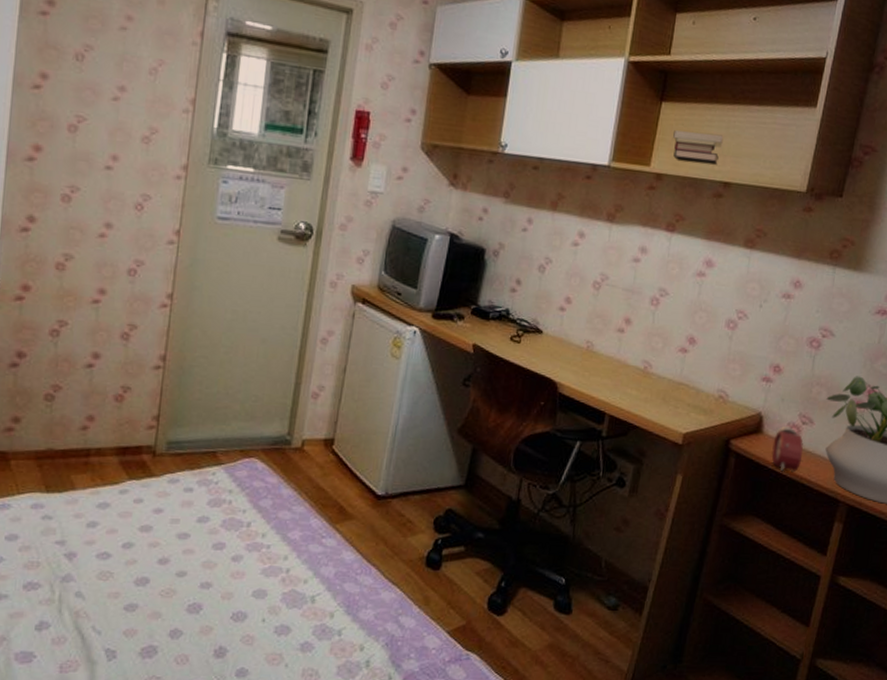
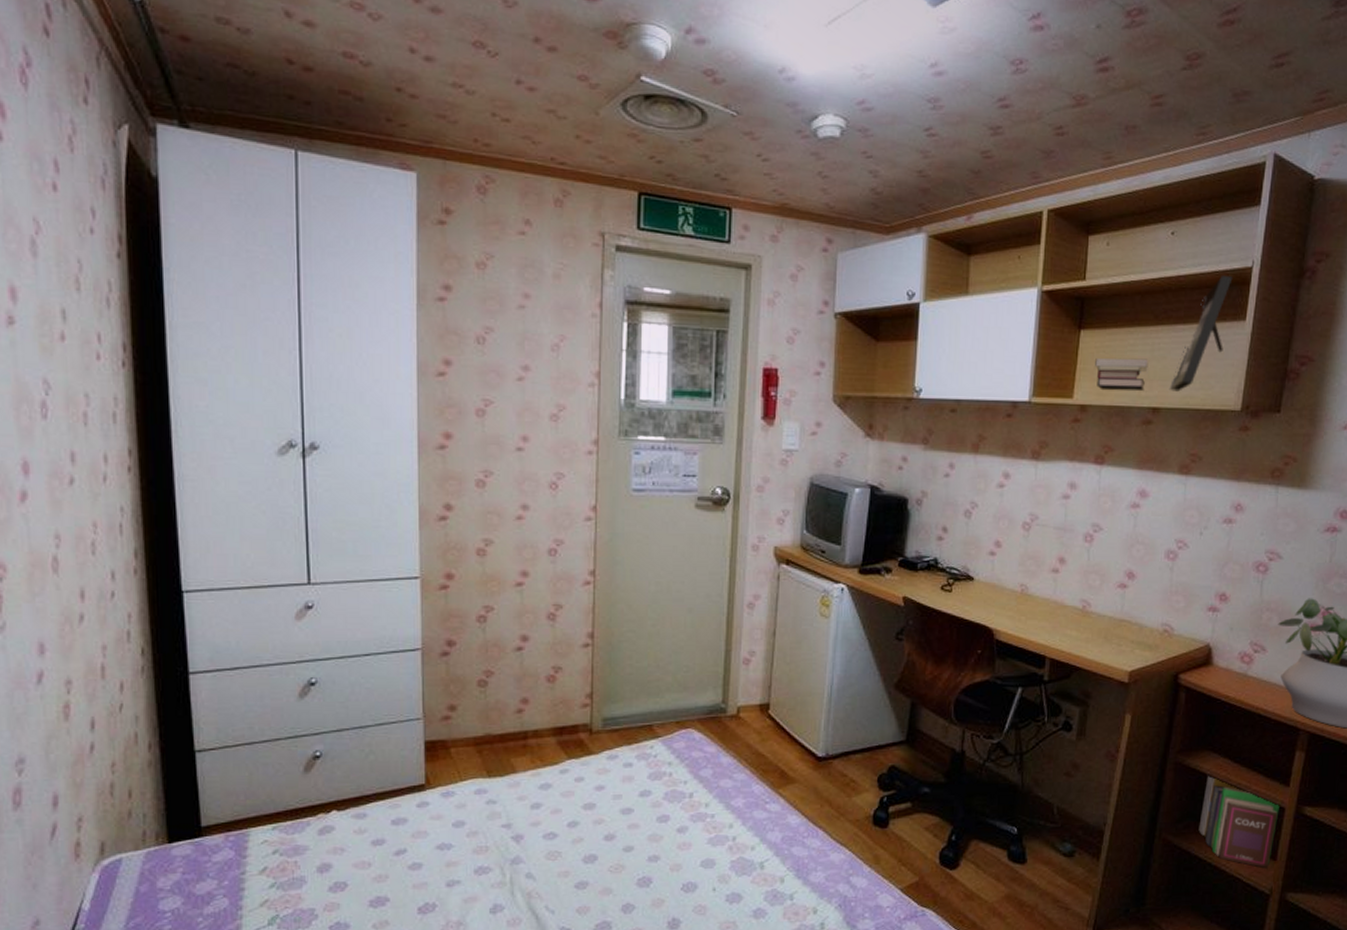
books: none [738,540,817,634] -> present [1198,776,1281,869]
picture frame: none [740,62,808,169] -> present [1169,274,1233,392]
alarm clock: present [772,426,804,472] -> none [1224,656,1258,702]

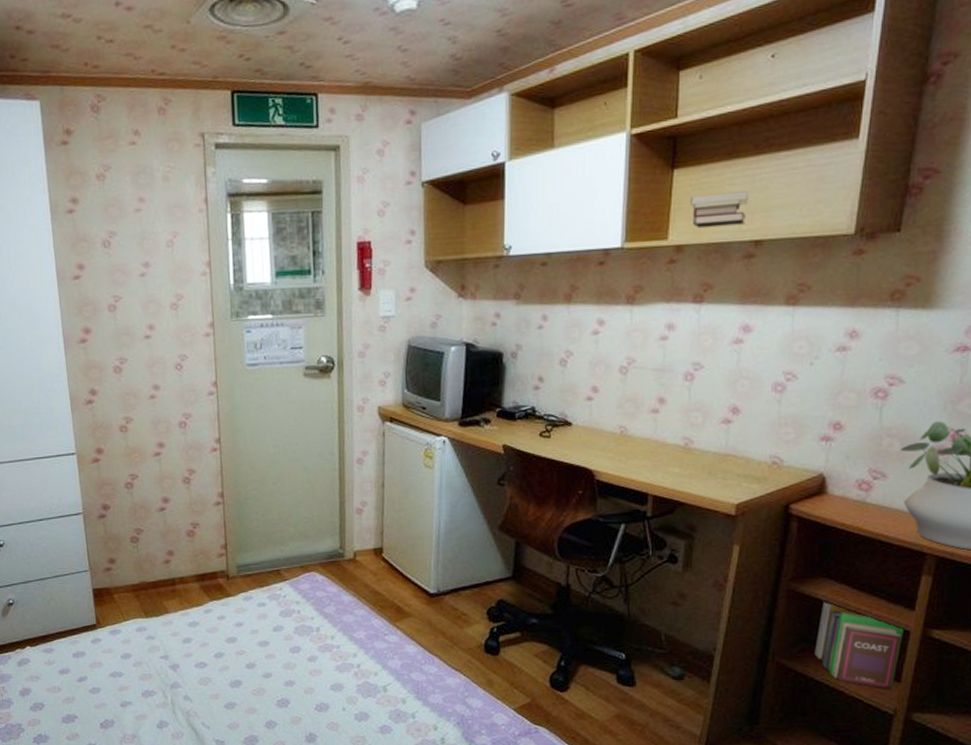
picture frame: present [1169,274,1233,392] -> none [772,92,843,222]

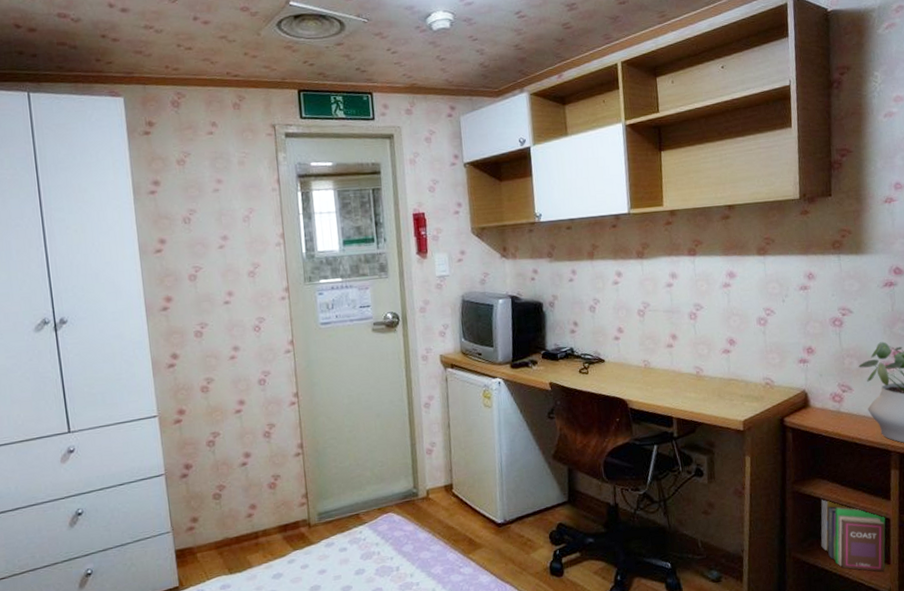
books: present [690,191,749,229] -> none [676,167,720,197]

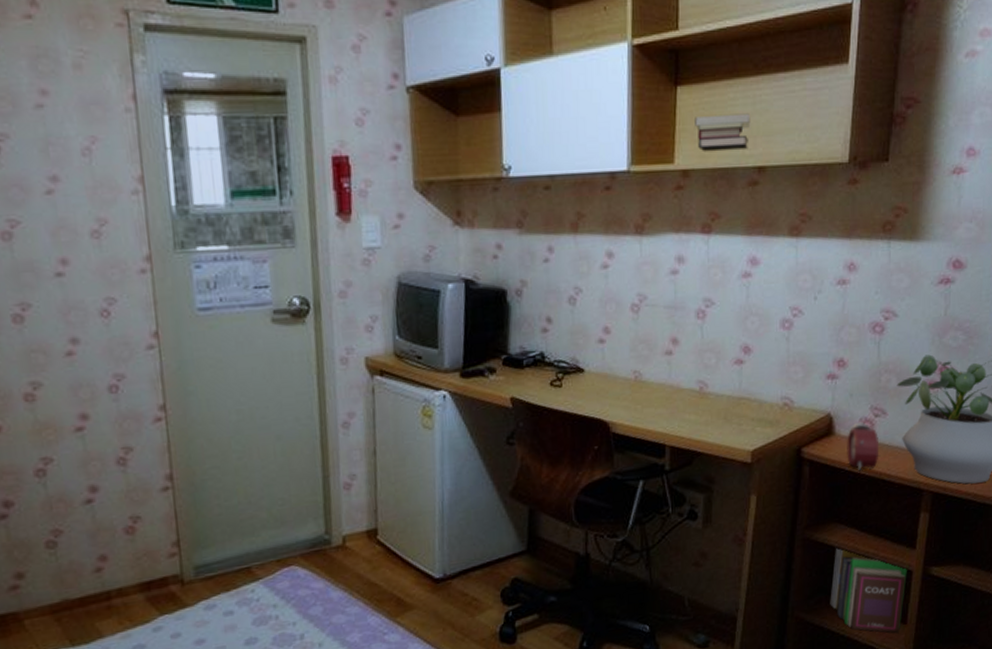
books: none [676,167,720,197] -> present [695,113,751,152]
alarm clock: none [821,397,850,435] -> present [847,422,880,470]

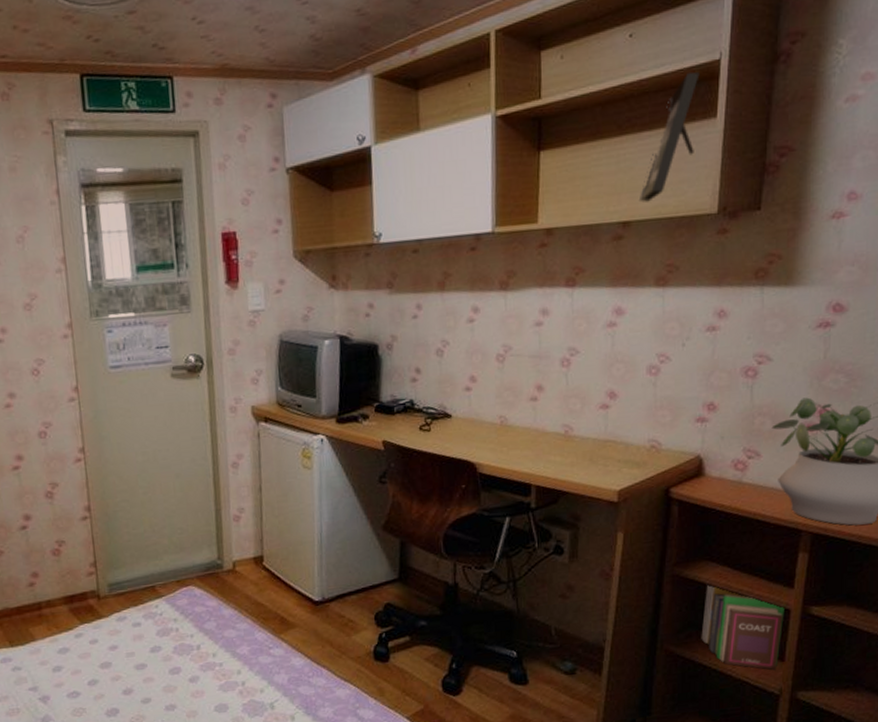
books: present [695,113,751,152] -> none [558,172,615,211]
picture frame: none [773,13,833,147] -> present [638,72,700,203]
alarm clock: present [847,422,880,470] -> none [718,464,753,510]

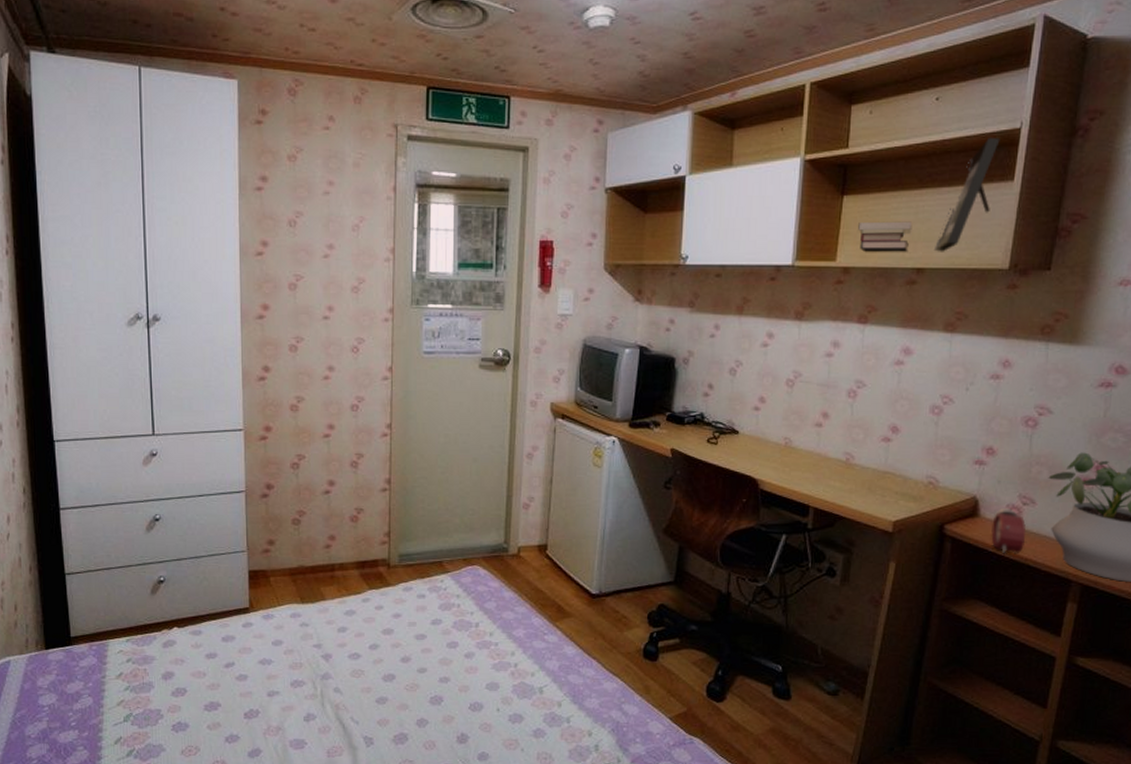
books: none [558,172,615,211] -> present [858,221,913,253]
books: present [701,585,786,671] -> none [965,624,1051,716]
alarm clock: none [718,464,753,510] -> present [991,508,1027,553]

